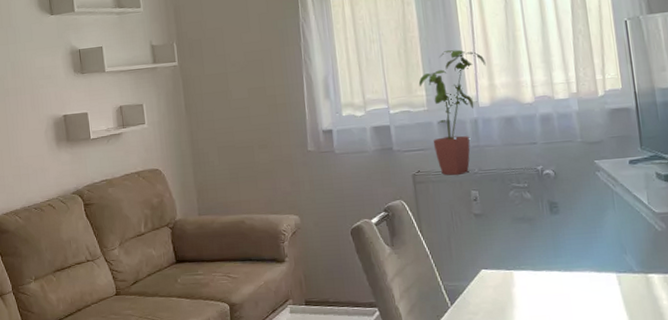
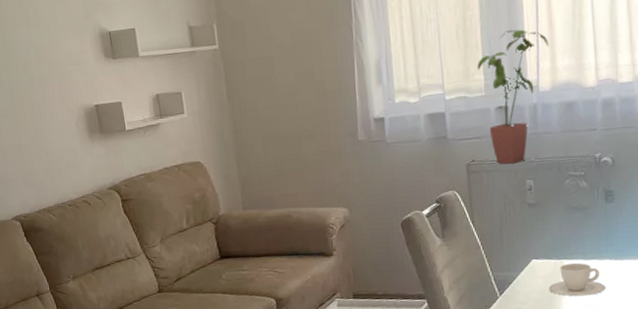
cup: none [499,273,557,308] -> present [548,262,606,297]

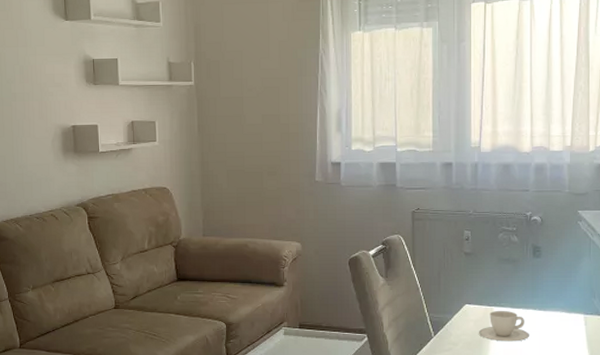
house plant: present [477,29,549,165] -> none [427,95,492,216]

